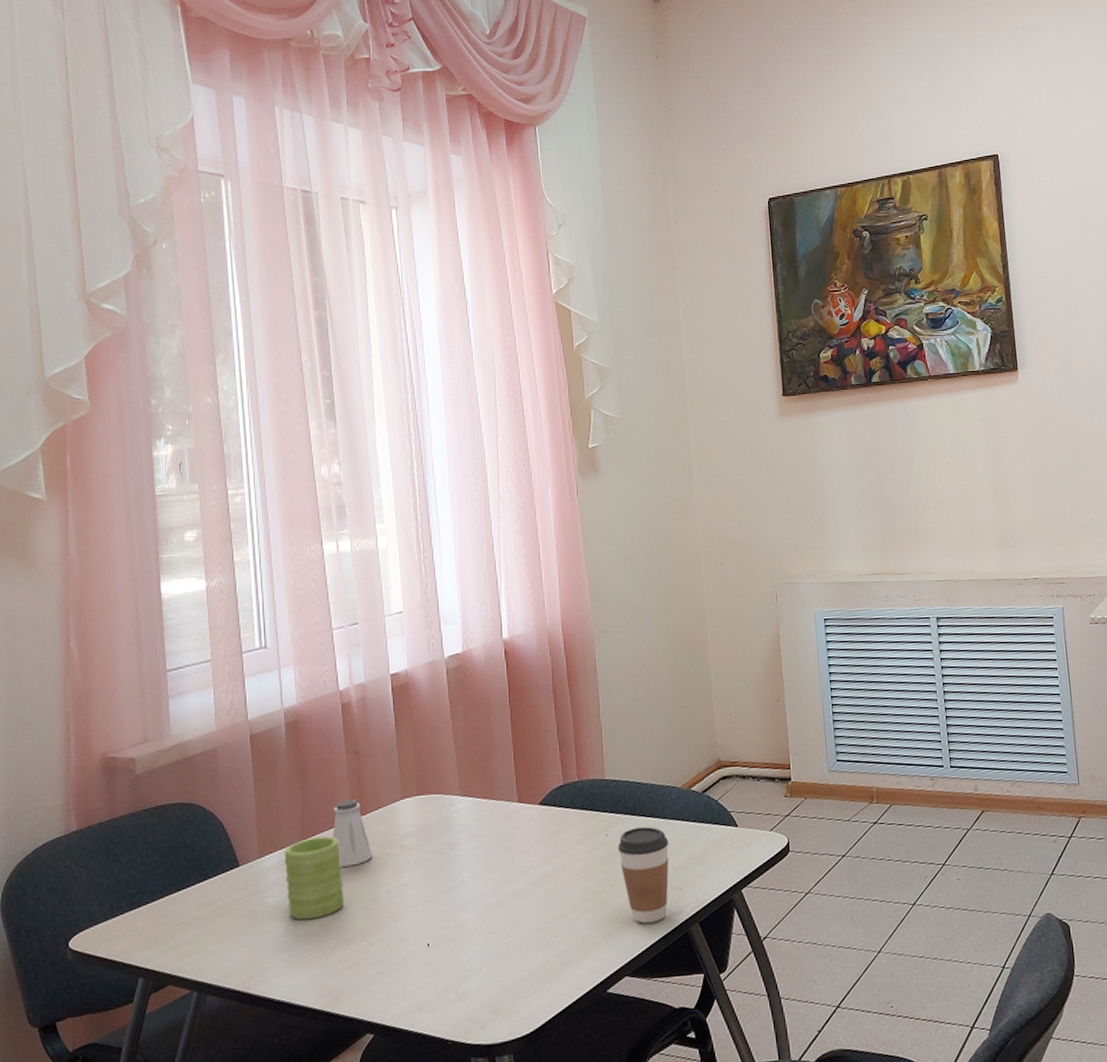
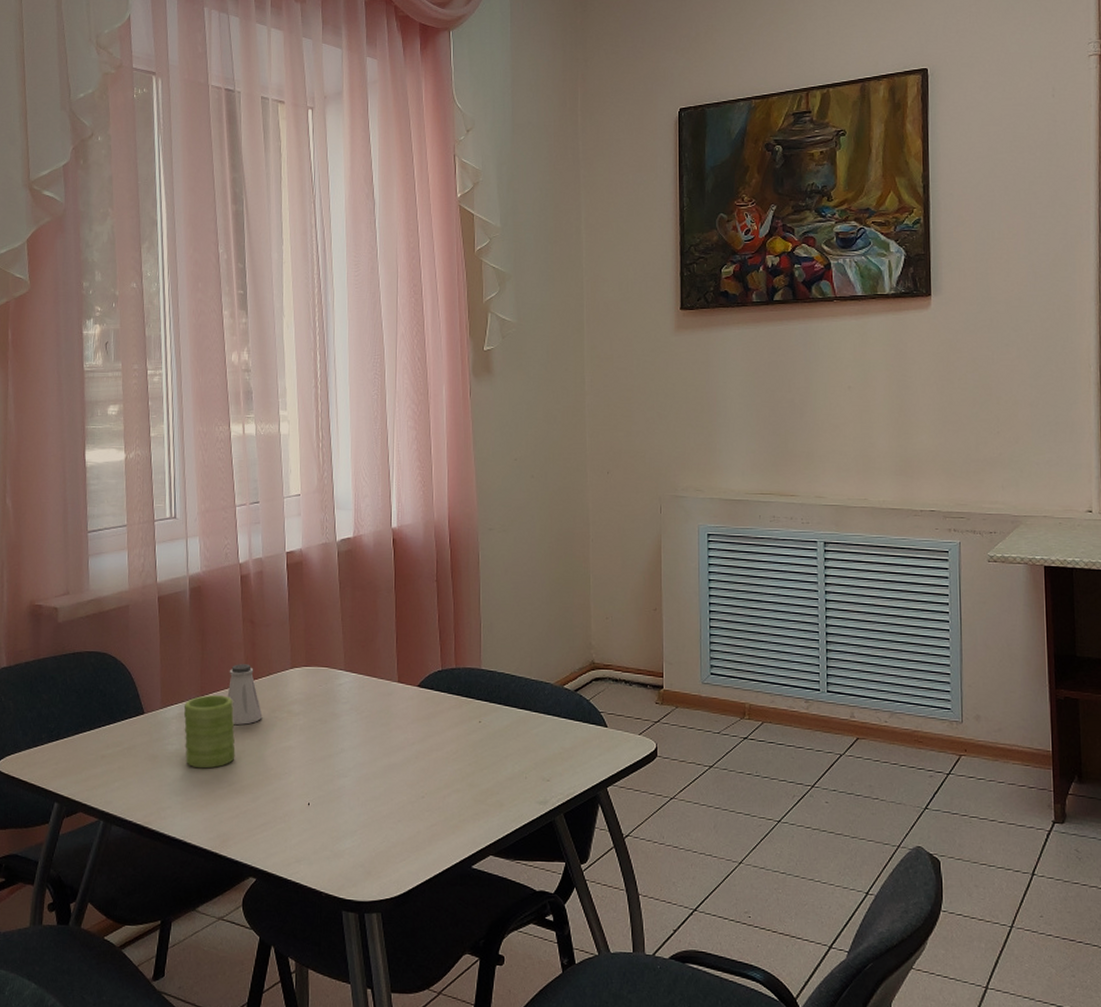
coffee cup: present [617,826,669,924] -> none [489,717,540,809]

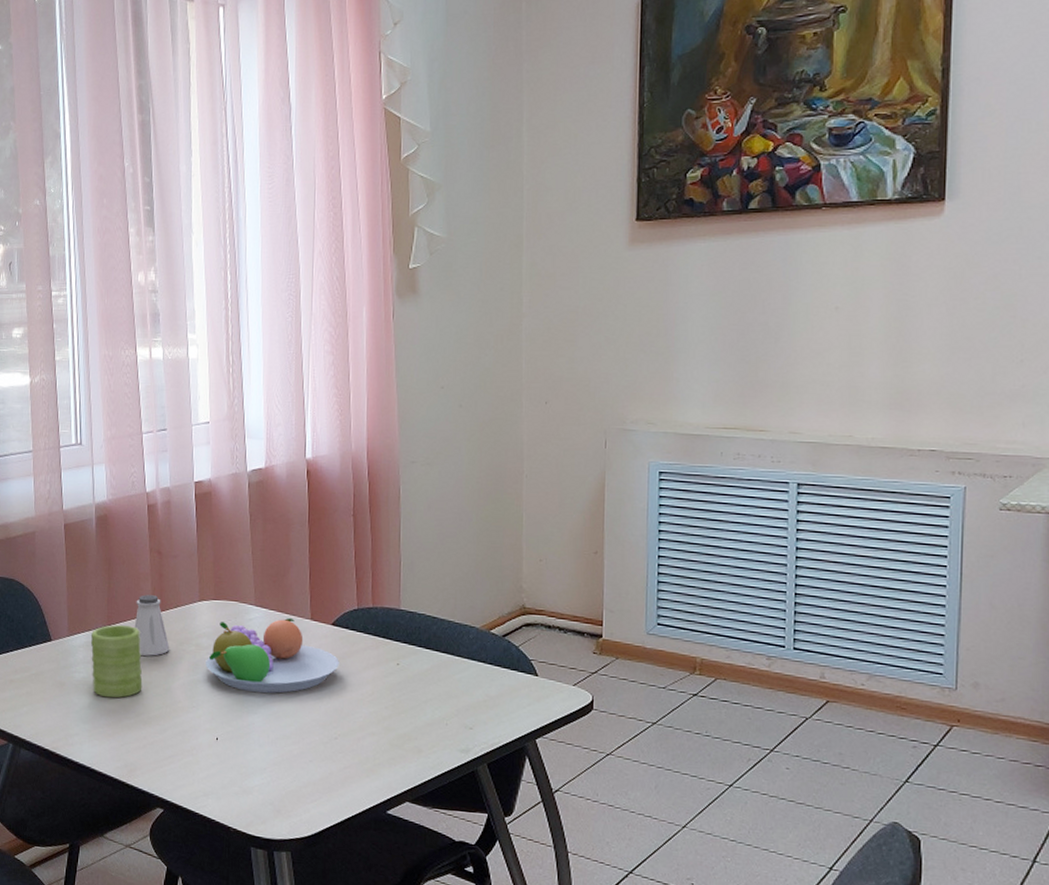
fruit bowl: none [297,682,425,757] -> present [205,618,339,694]

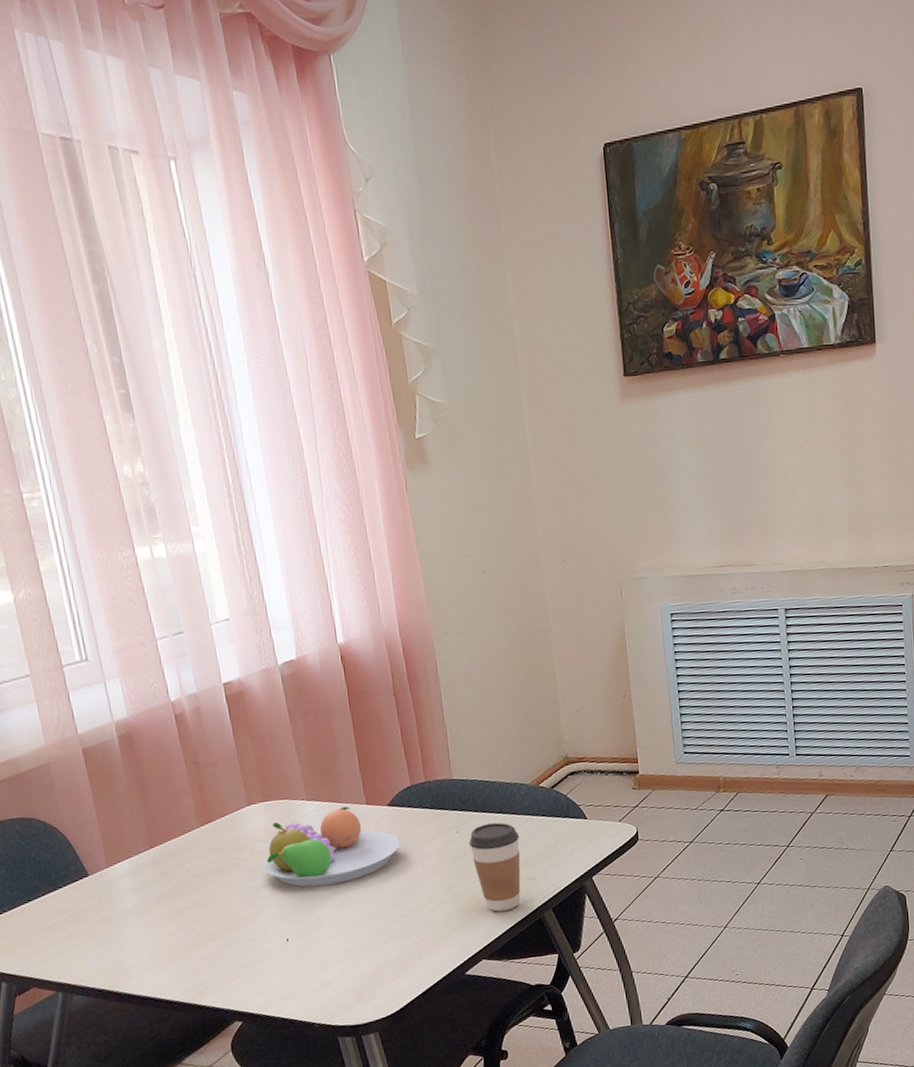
mug: present [90,625,143,698] -> none [132,844,200,923]
saltshaker: present [134,595,170,656] -> none [178,808,224,872]
coffee cup: none [408,660,463,756] -> present [468,822,521,912]

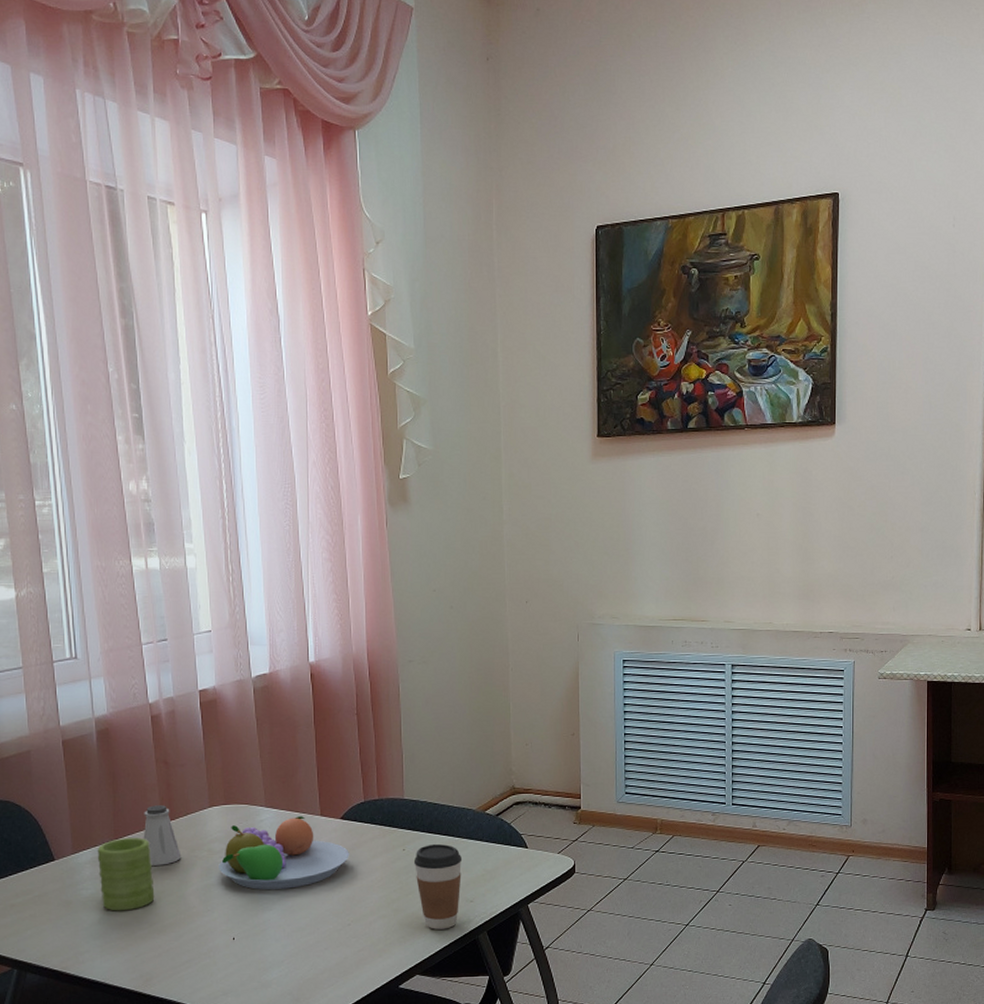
mug: none [132,844,200,923] -> present [97,838,155,911]
saltshaker: none [178,808,224,872] -> present [143,805,182,866]

